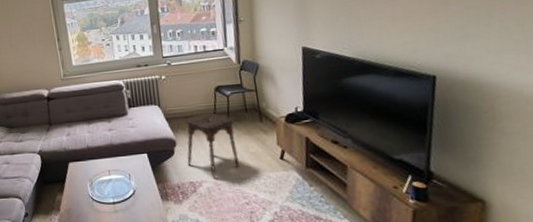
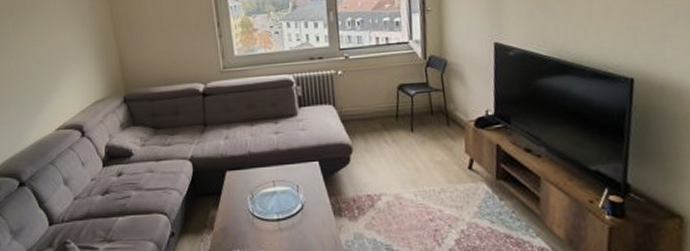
stool: present [186,112,240,178] -> none [364,114,424,190]

